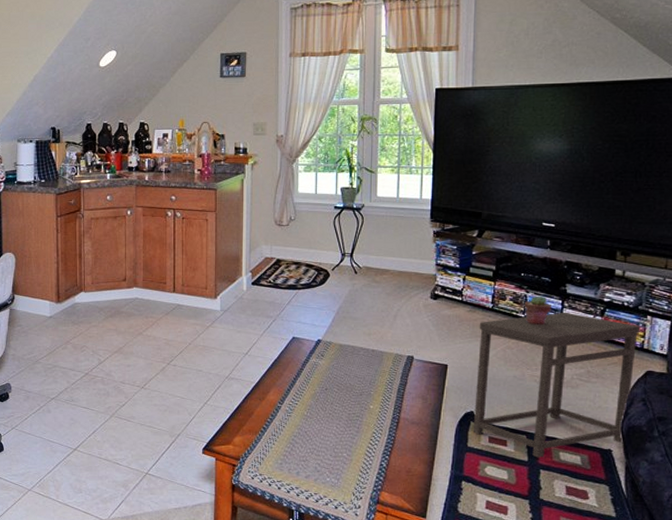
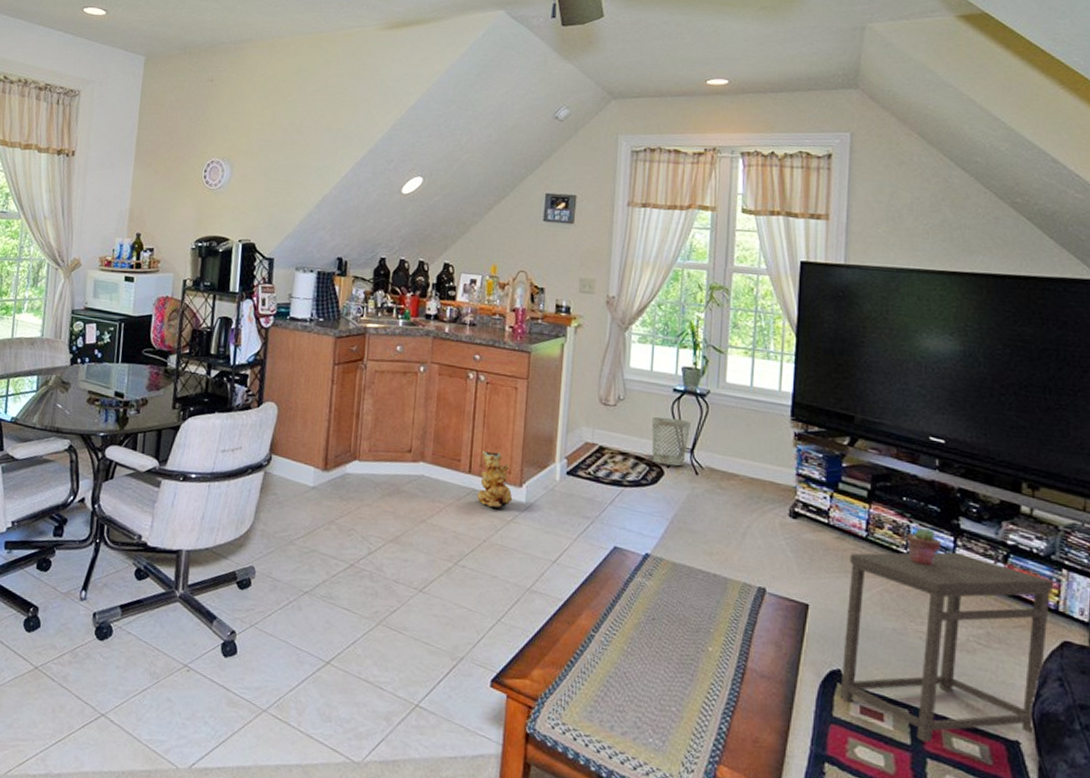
vase: none [182,273,210,318] -> present [477,451,513,508]
wastebasket: none [318,230,349,269] -> present [651,416,691,467]

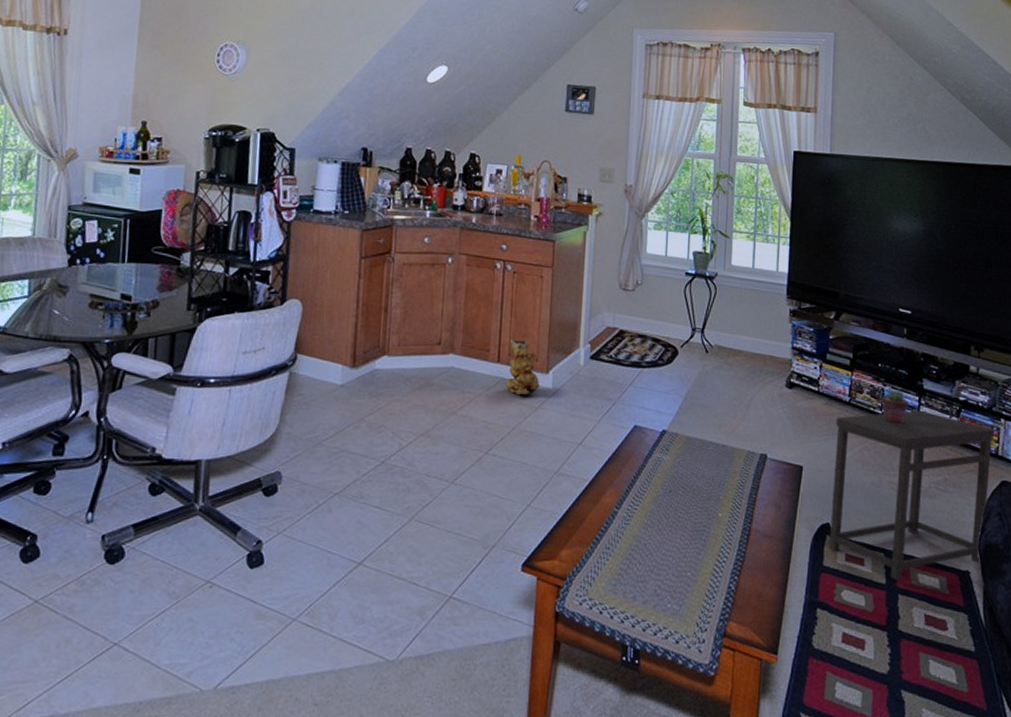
wastebasket: present [651,416,691,467] -> none [667,299,701,346]

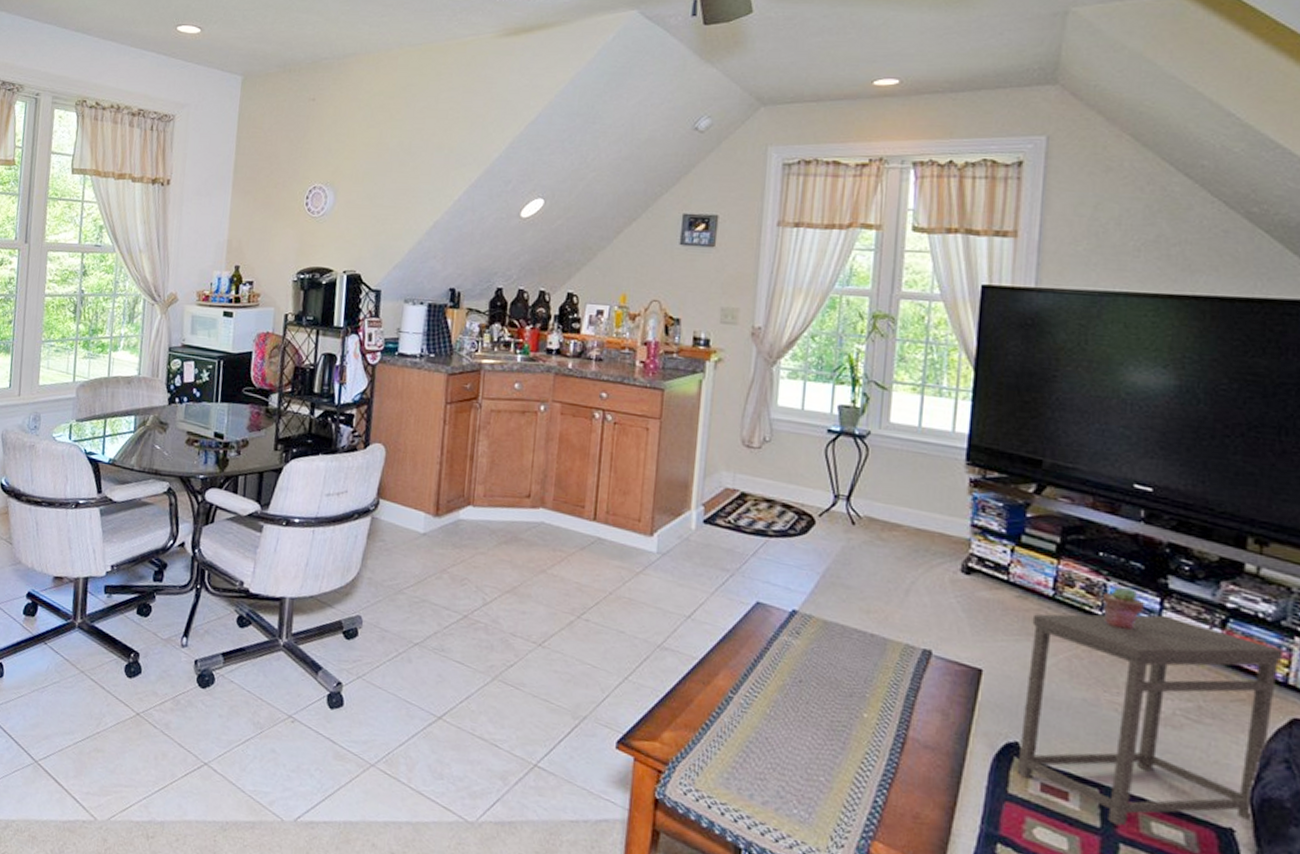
vase: present [506,340,540,396] -> none [603,497,643,559]

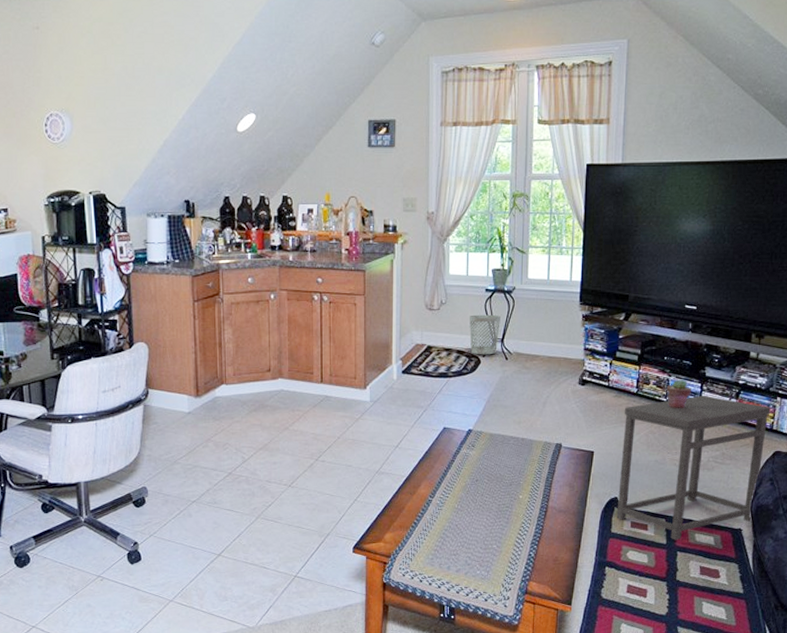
wastebasket: none [801,460,847,516] -> present [469,314,500,355]

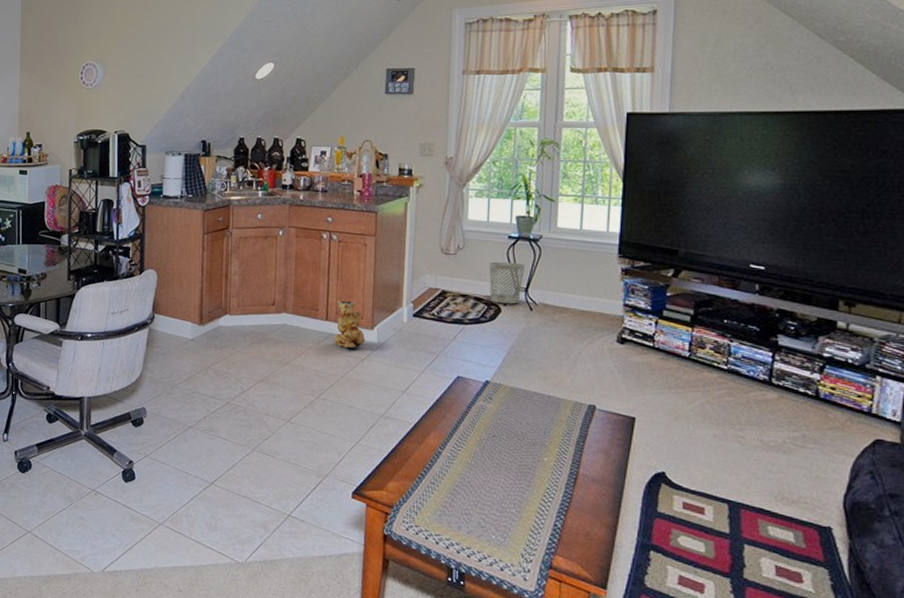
vase: none [330,362,359,410] -> present [334,300,366,349]
side table: present [616,395,771,540] -> none [664,366,868,531]
potted succulent: present [666,379,691,408] -> none [727,345,760,379]

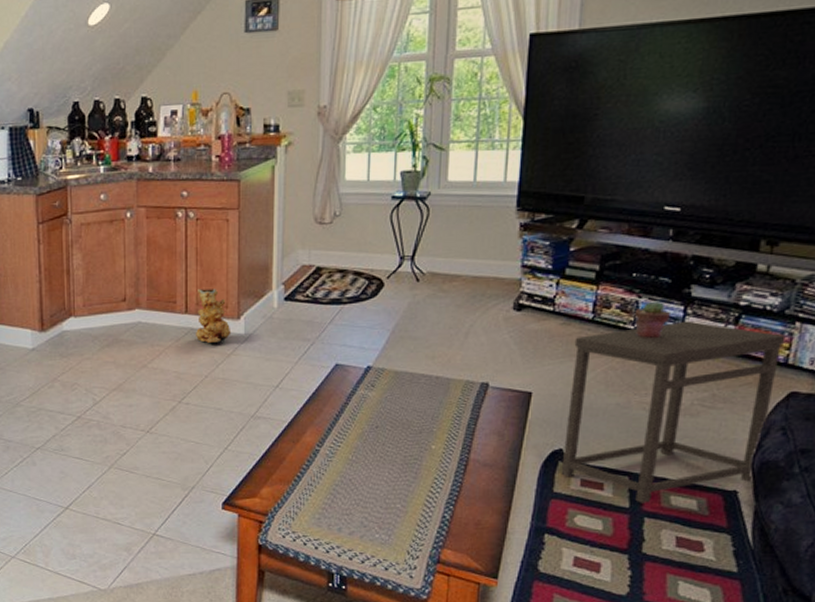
wastebasket: present [489,261,525,304] -> none [370,227,411,277]
side table: none [664,366,868,531] -> present [561,320,786,503]
potted succulent: none [727,345,760,379] -> present [634,301,670,338]

